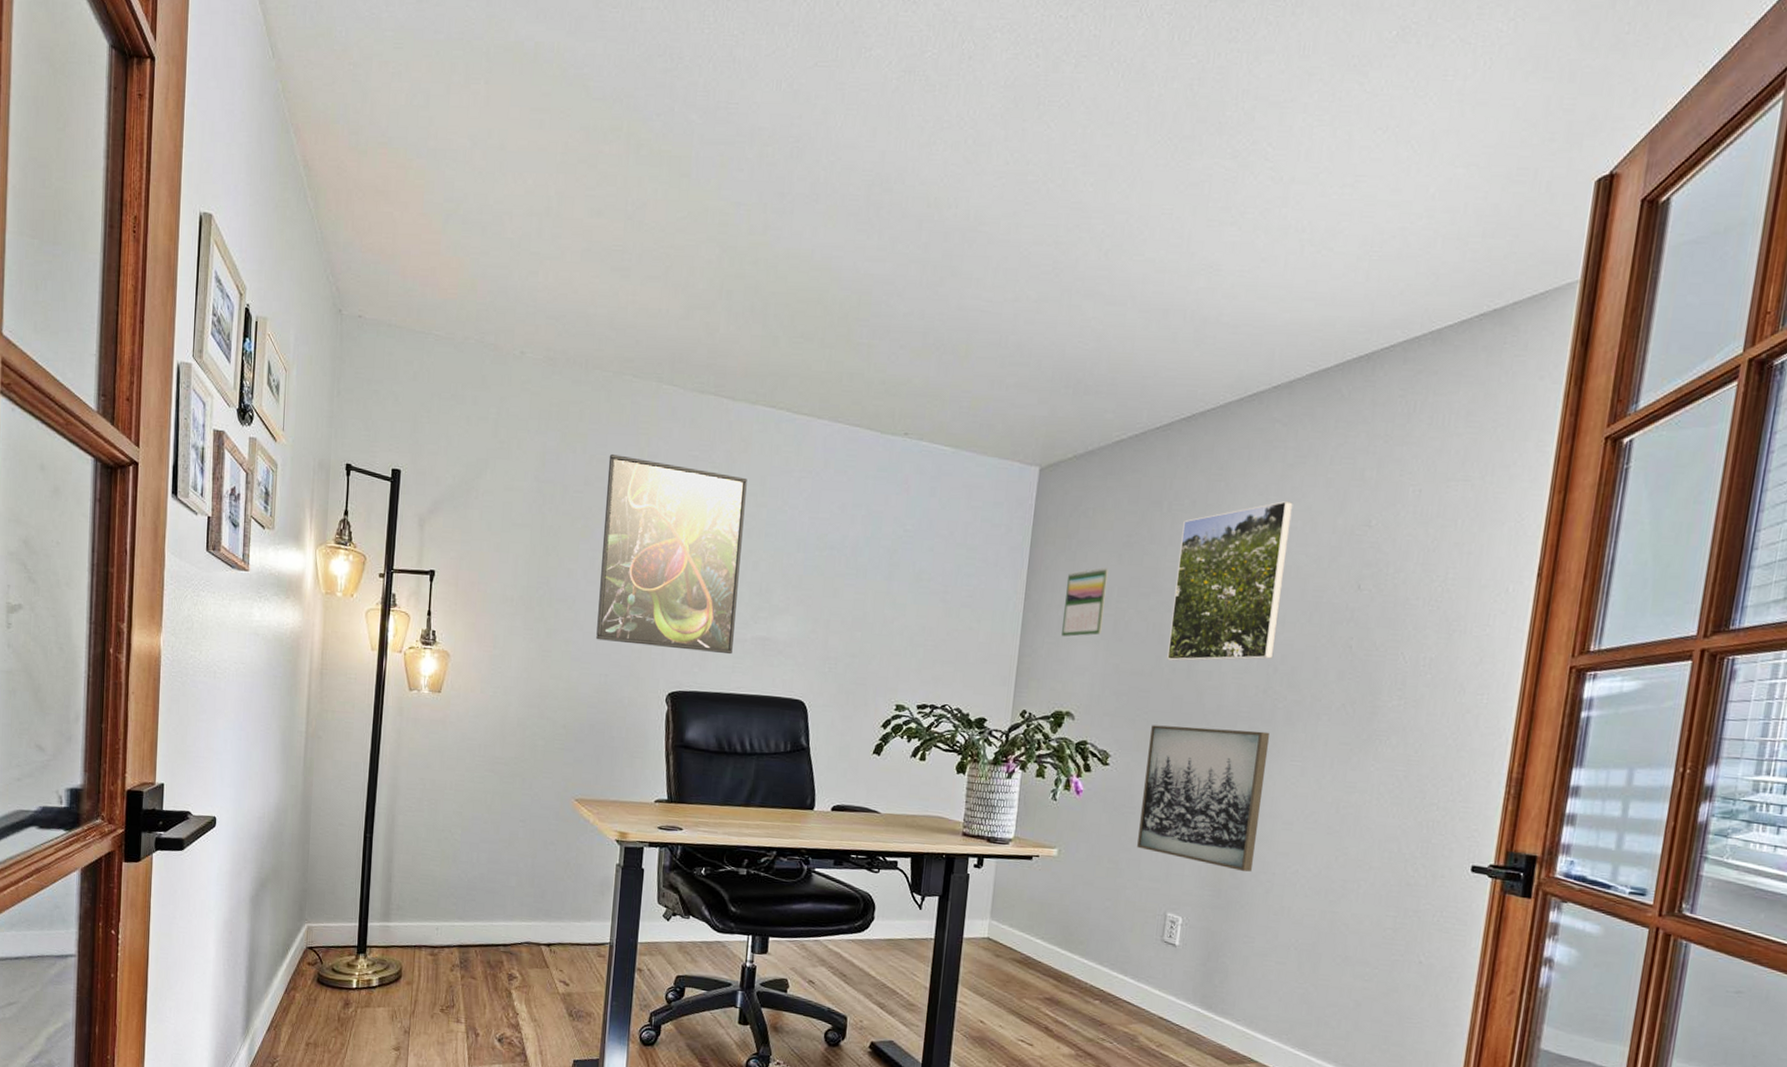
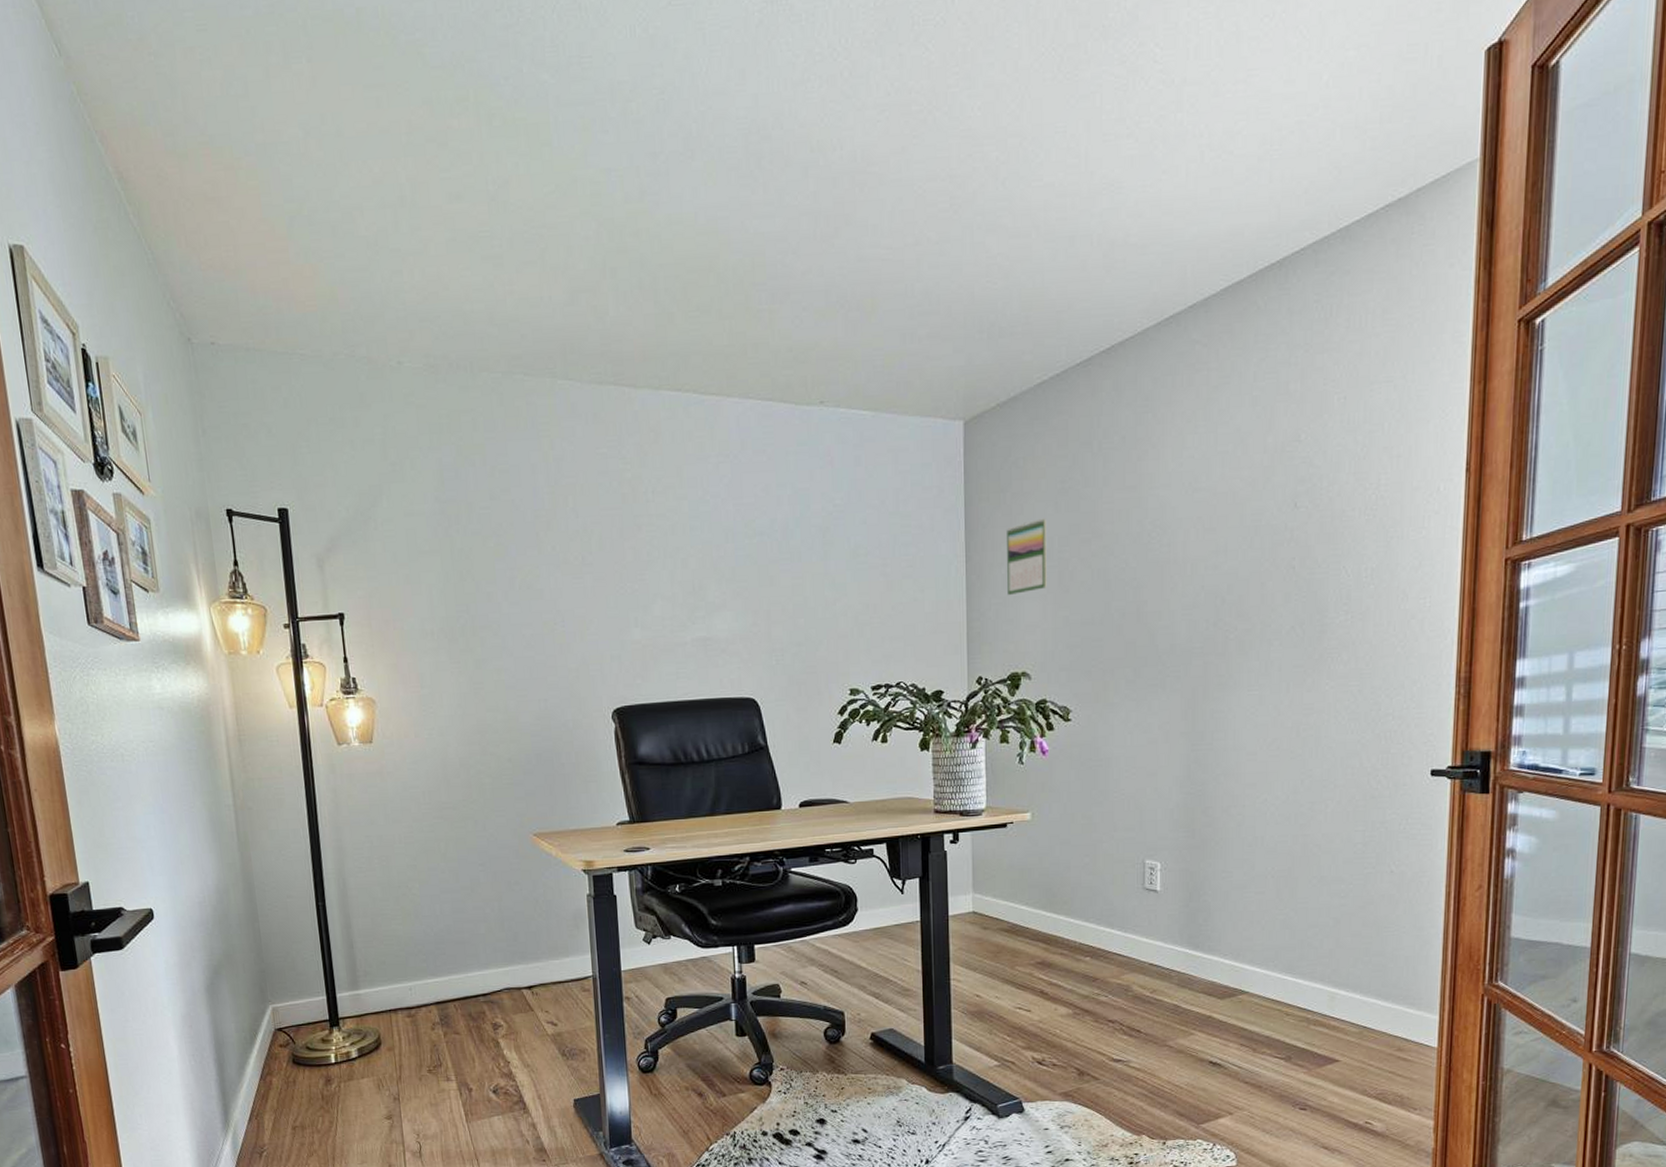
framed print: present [596,454,747,655] -> none [511,462,674,664]
wall art: present [1137,725,1270,872] -> none [1108,665,1225,808]
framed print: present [1167,501,1293,661] -> none [1115,425,1222,606]

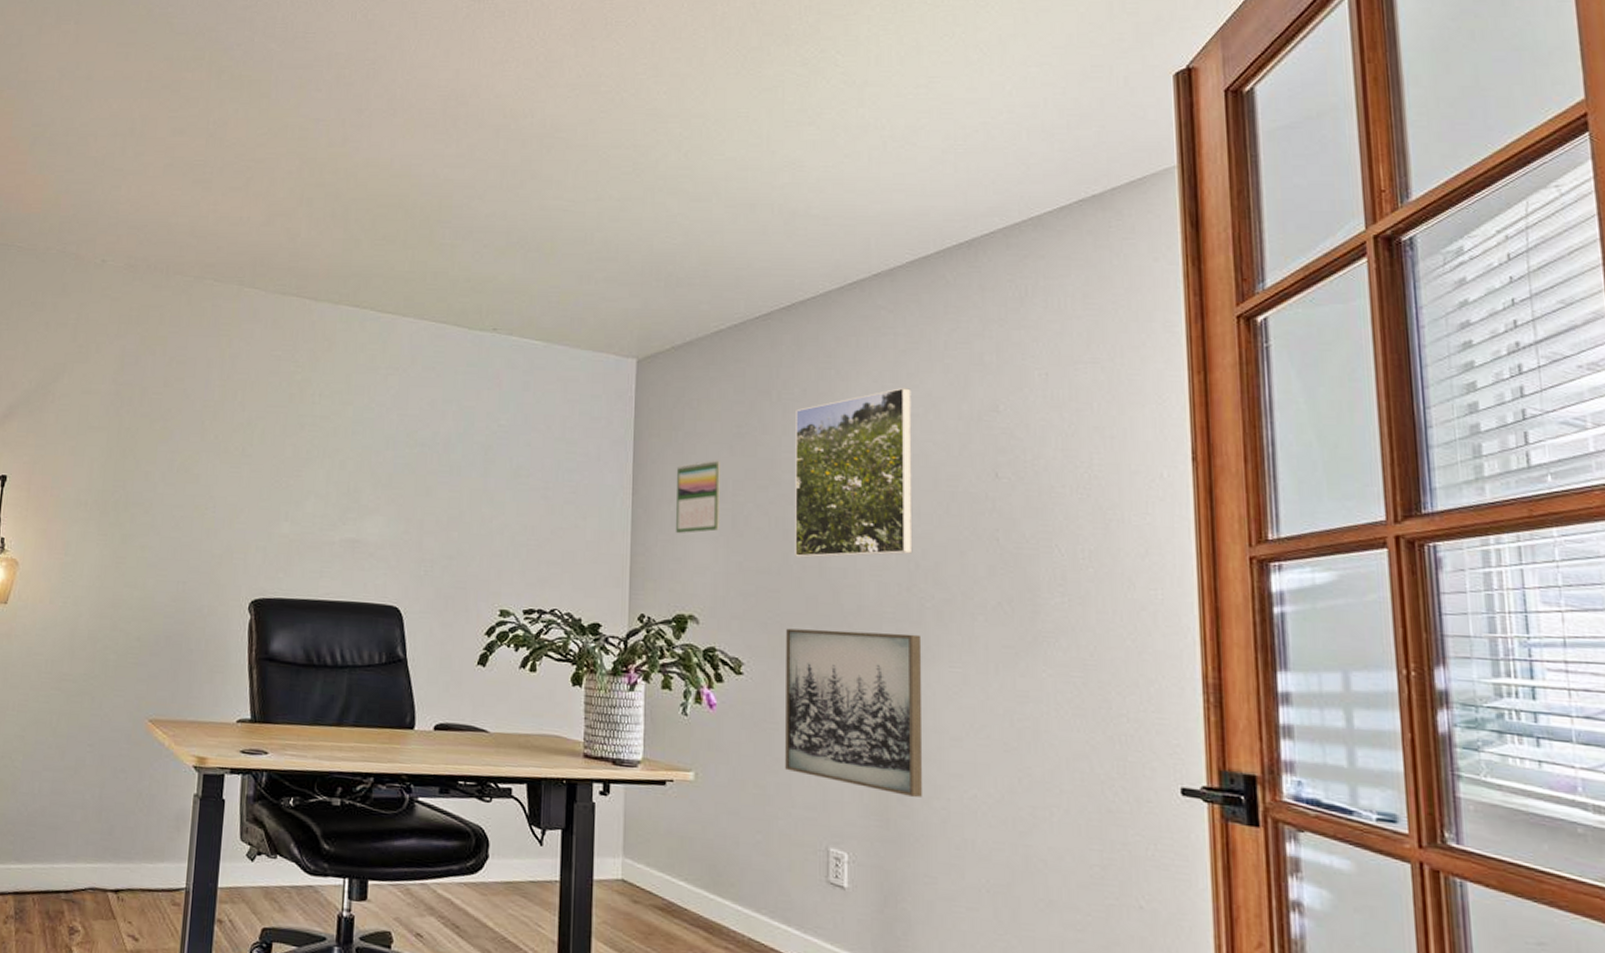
wall art: none [1108,665,1225,808] -> present [785,628,923,797]
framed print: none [1115,425,1222,606] -> present [795,388,913,558]

